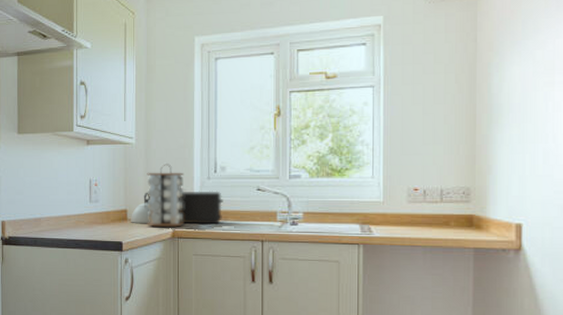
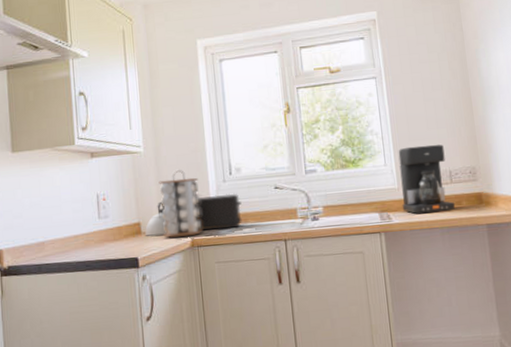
coffee maker: none [385,160,441,231] -> present [398,144,455,214]

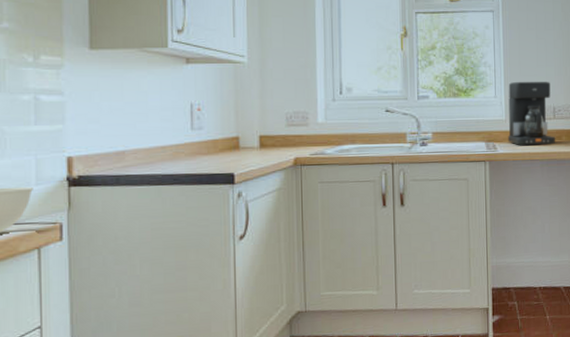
kettle: present [145,201,168,236] -> none [244,116,269,152]
spice rack: present [158,169,203,238] -> none [262,84,308,155]
toaster: present [196,193,242,231] -> none [302,113,350,150]

